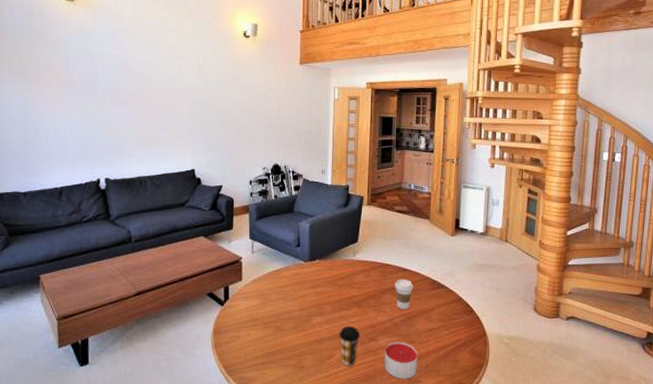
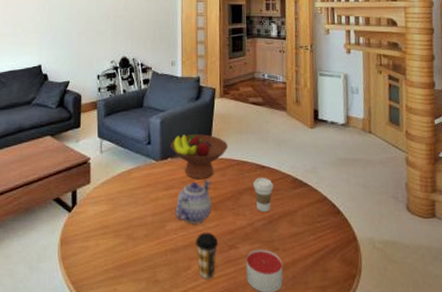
fruit bowl: none [319,238,373,280] -> present [170,134,228,180]
teapot: none [321,280,356,320] -> present [175,179,213,225]

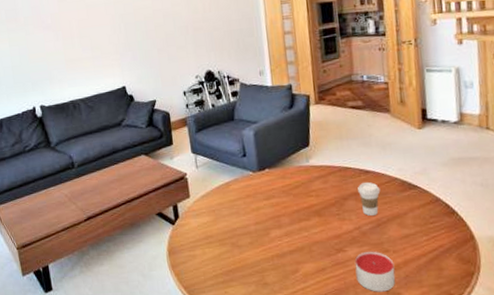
fruit bowl: present [170,134,228,180] -> none [266,143,328,188]
teapot: present [175,179,213,225] -> none [277,187,316,232]
coffee cup: present [195,232,218,279] -> none [301,237,325,281]

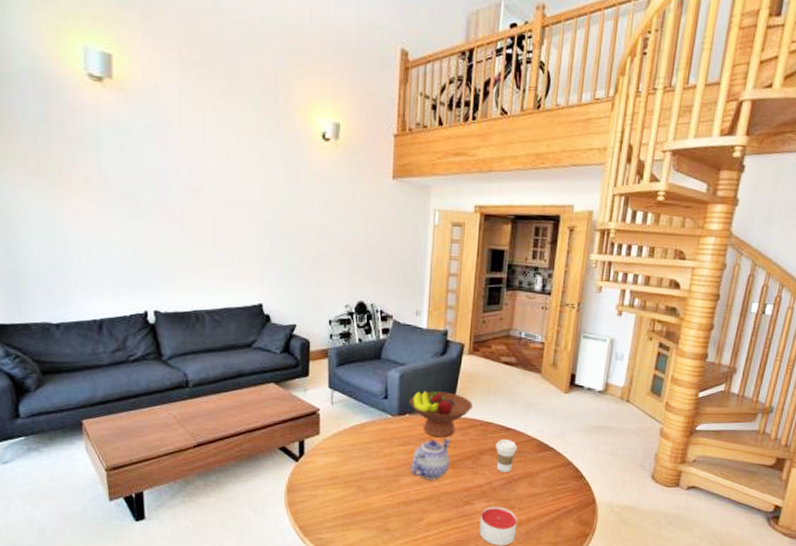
fruit bowl: none [266,143,328,188] -> present [409,391,473,438]
teapot: none [277,187,316,232] -> present [410,438,451,481]

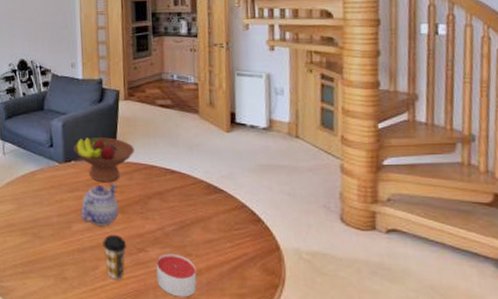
coffee cup: none [430,488,453,530] -> present [103,234,126,279]
coffee cup: present [496,440,518,472] -> none [163,183,186,217]

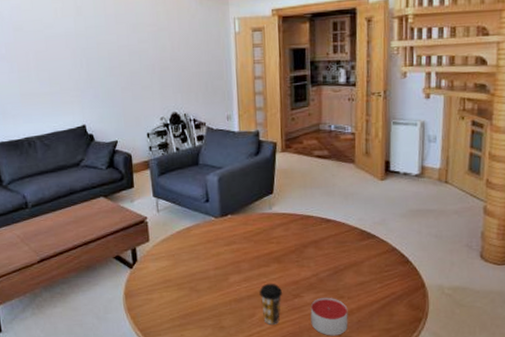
fruit bowl: present [73,137,134,183] -> none [230,190,291,235]
teapot: present [81,183,120,227] -> none [237,234,276,277]

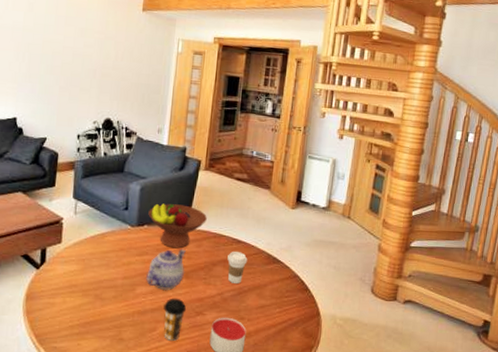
fruit bowl: none [230,190,291,235] -> present [148,203,207,249]
teapot: none [237,234,276,277] -> present [146,249,186,291]
coffee cup: none [318,231,340,263] -> present [227,252,248,284]

